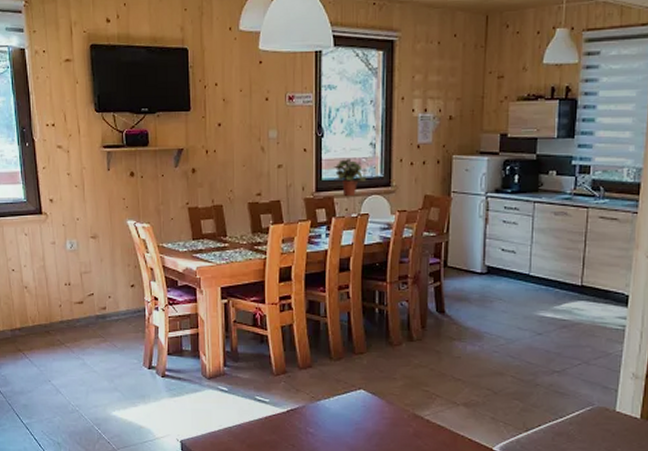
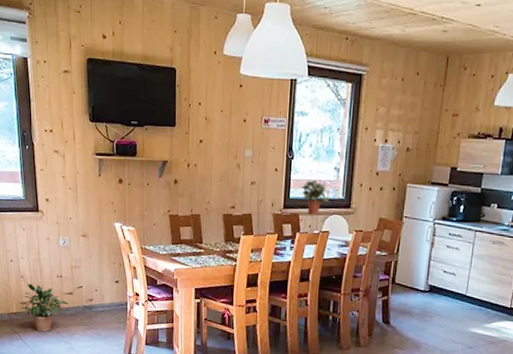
potted plant: none [21,294,79,348] -> present [17,283,69,332]

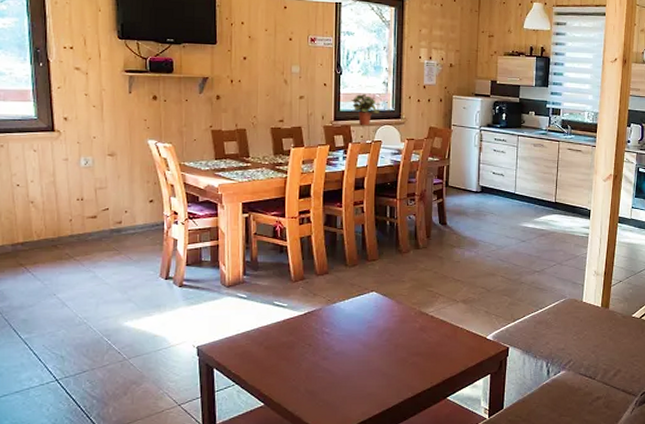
potted plant: present [17,283,69,332] -> none [25,209,91,262]

